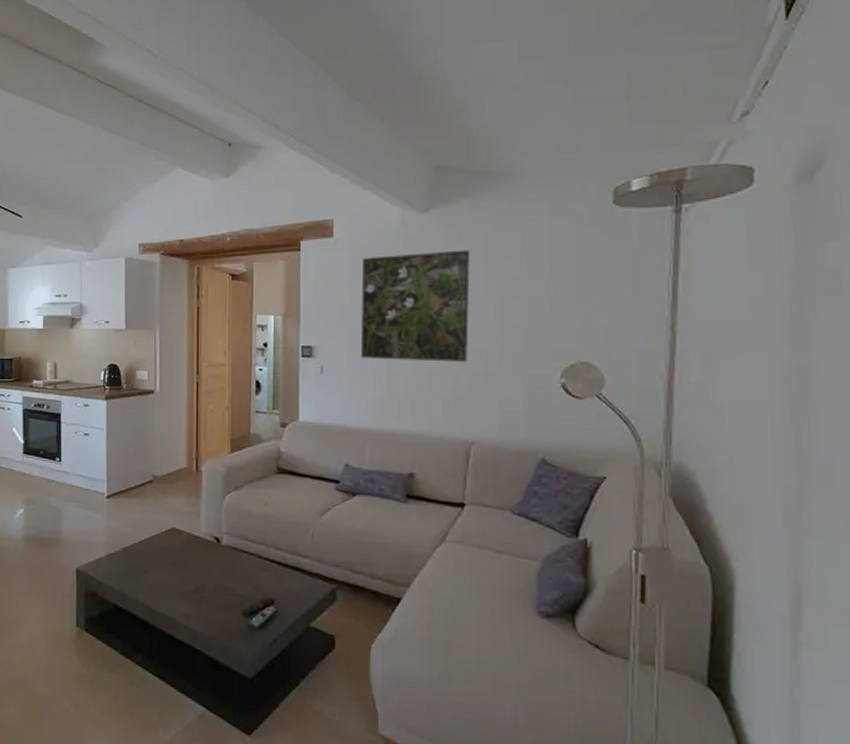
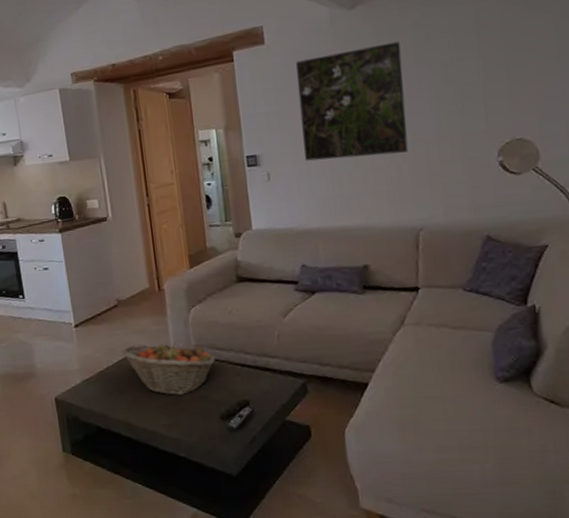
fruit basket: none [150,524,246,584] -> present [121,342,216,395]

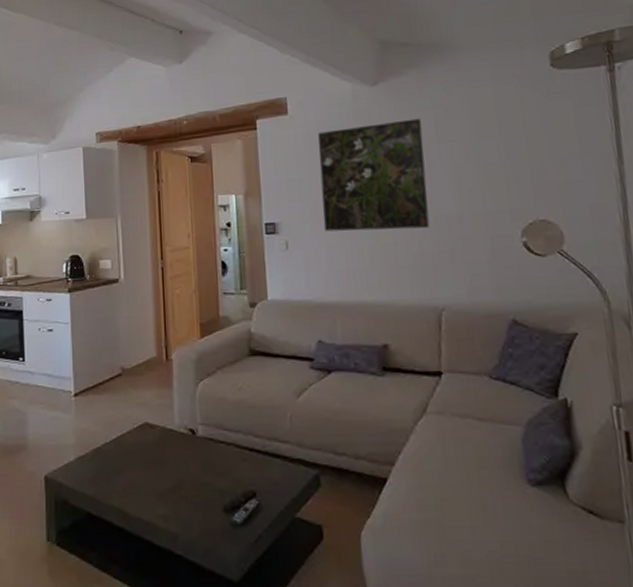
fruit basket: present [121,342,216,395] -> none [121,419,223,480]

